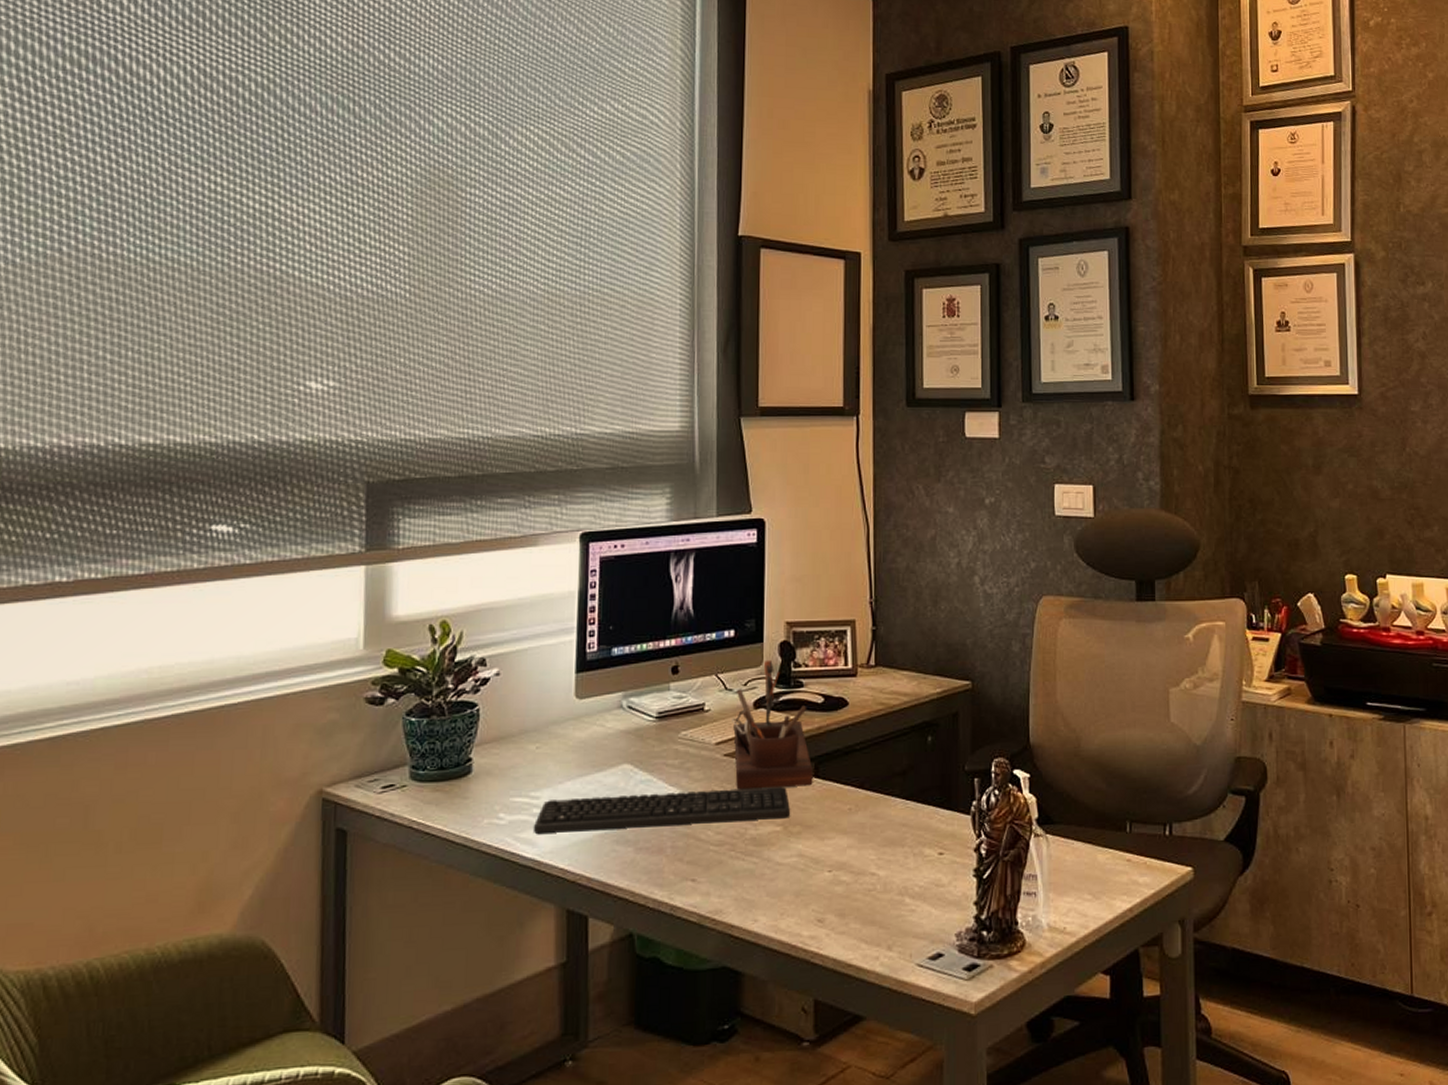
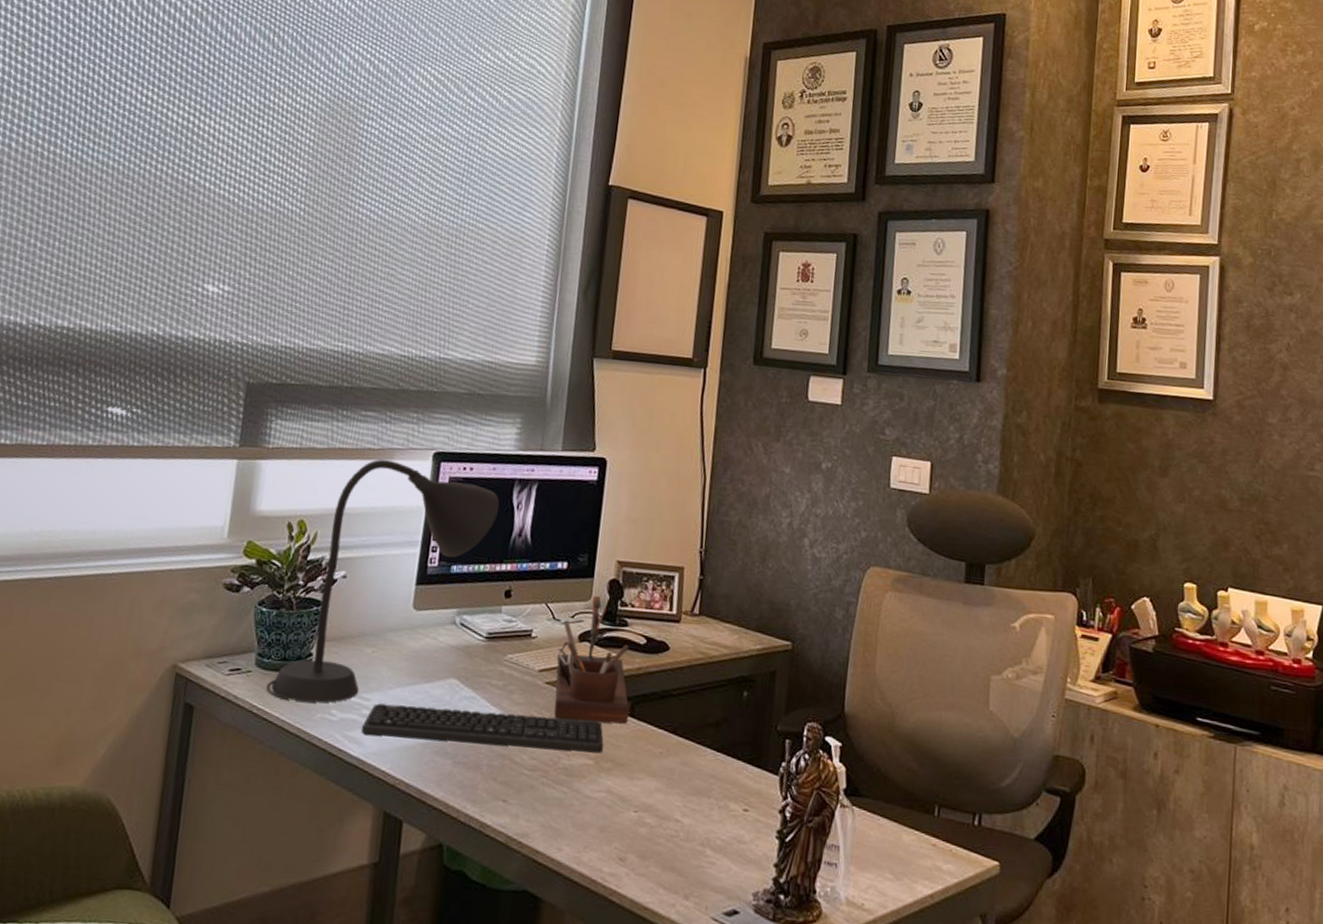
desk lamp: none [425,547,657,811] -> present [266,459,500,703]

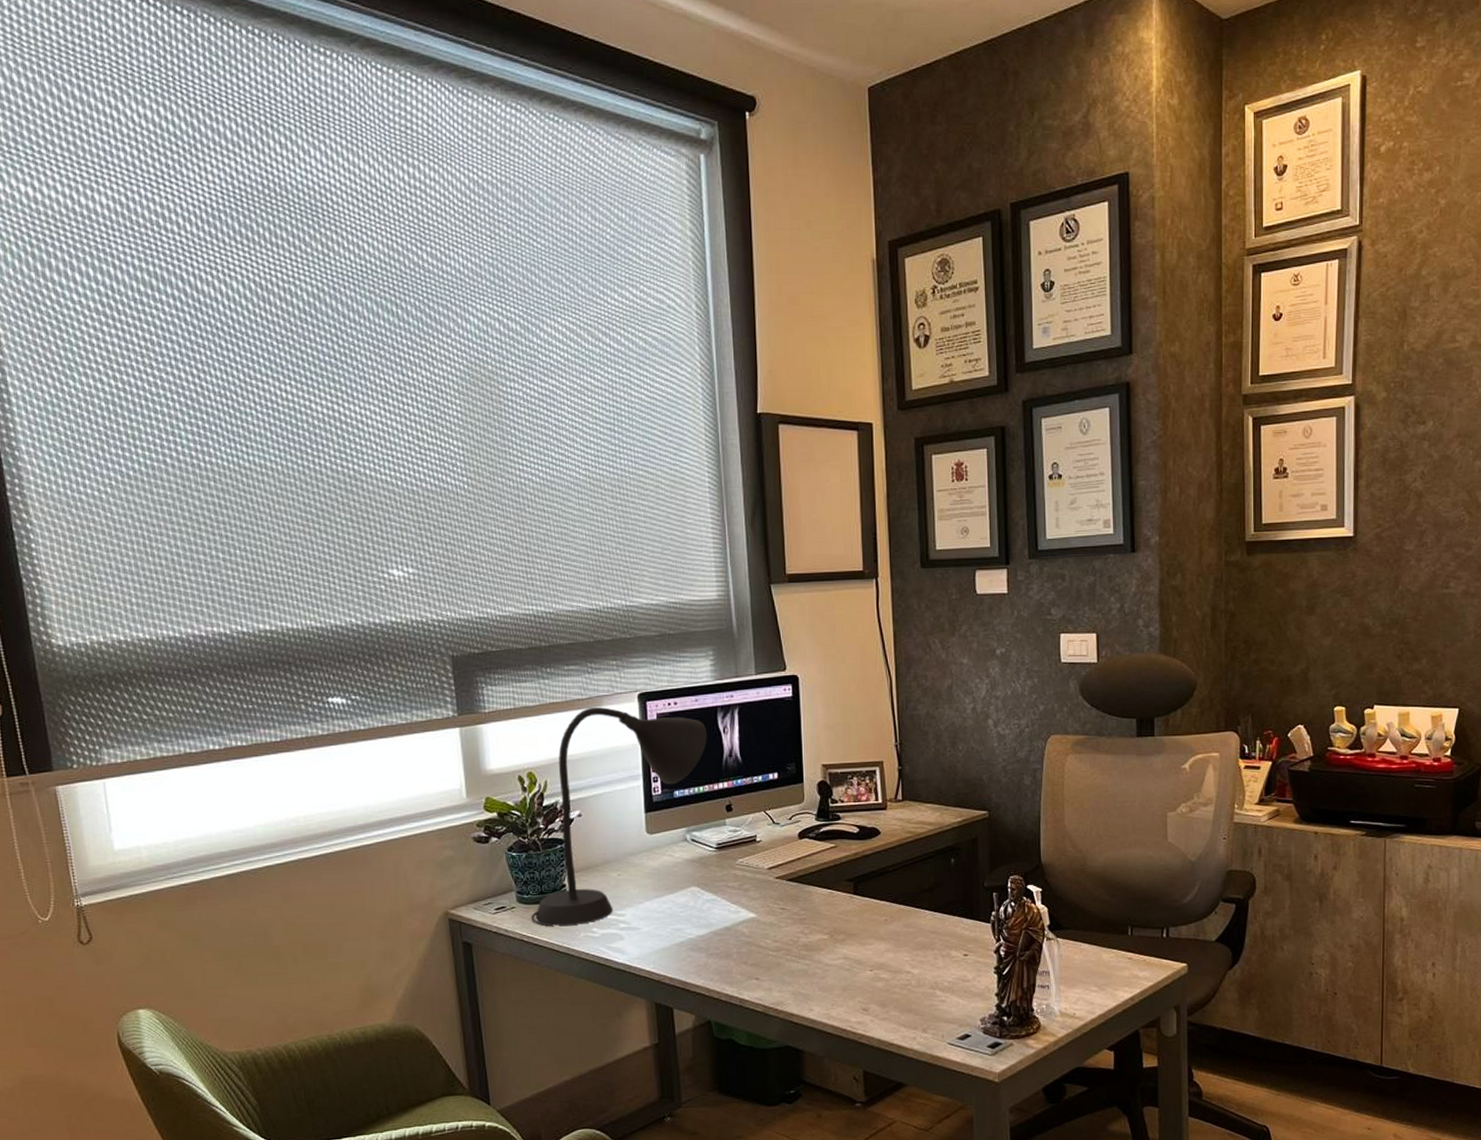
computer keyboard: present [361,703,604,753] -> none [621,903,835,944]
desk organizer: present [554,595,630,724] -> none [781,797,853,906]

